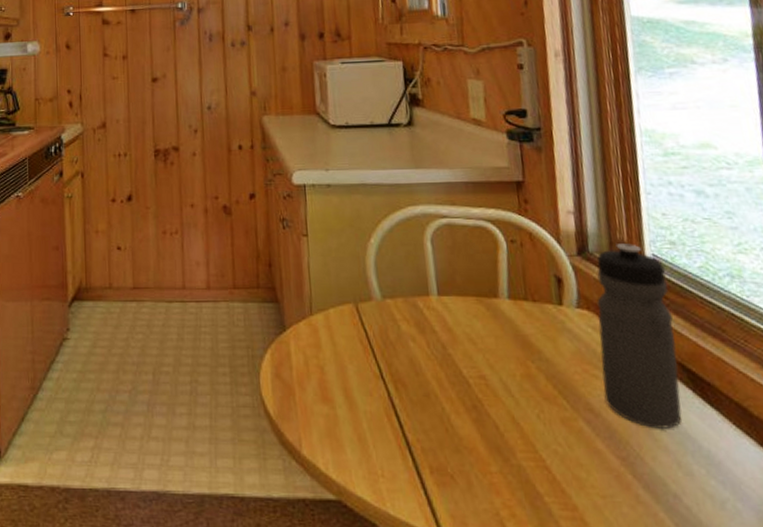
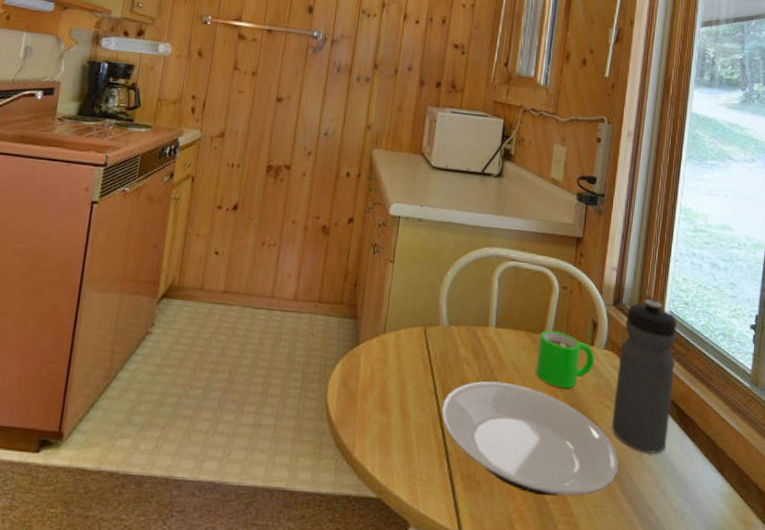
plate: none [392,358,624,487] -> present [441,381,618,496]
mug: none [493,293,568,359] -> present [535,330,595,389]

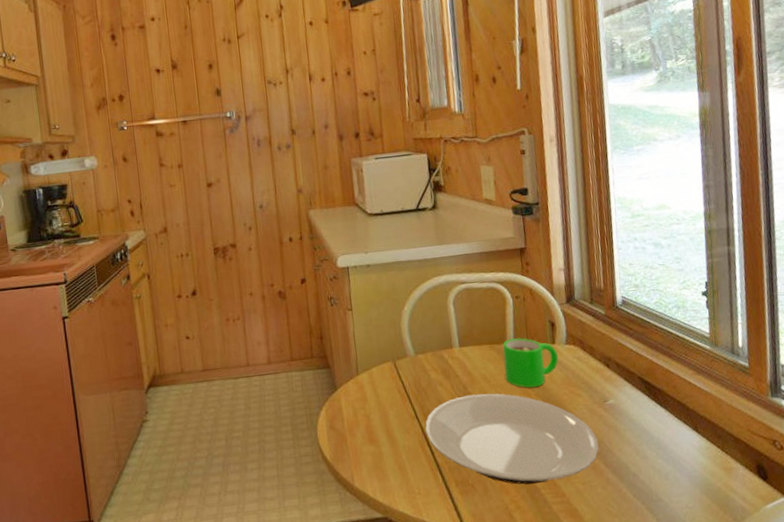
water bottle: present [611,299,677,455] -> none [580,290,640,429]

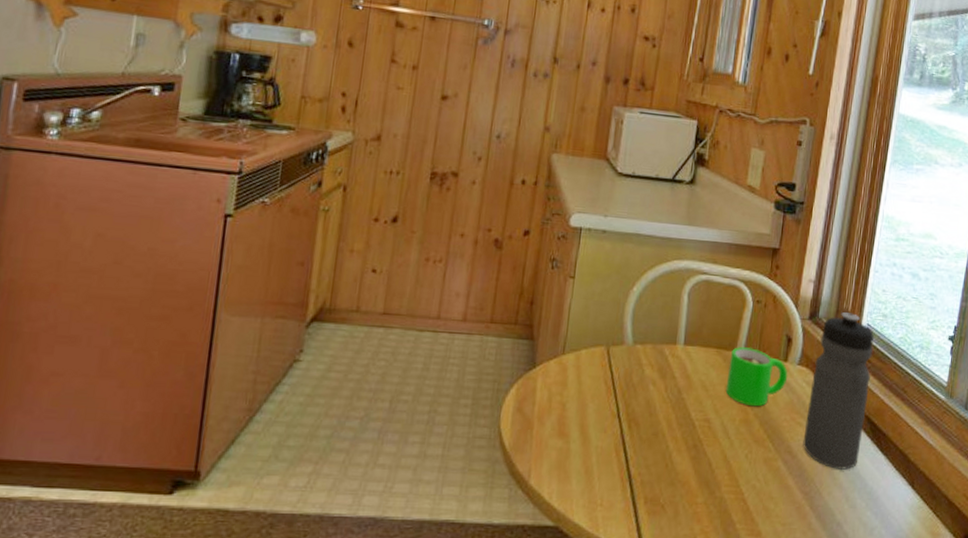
plate: present [425,393,599,485] -> none [625,401,809,516]
water bottle: none [580,290,640,429] -> present [803,312,874,471]

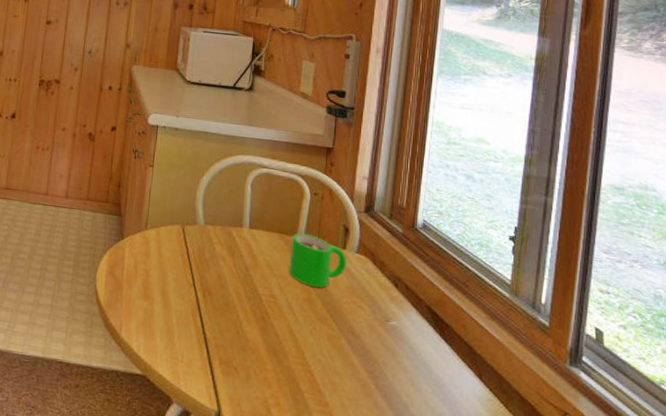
water bottle: present [803,312,874,471] -> none [365,208,430,355]

